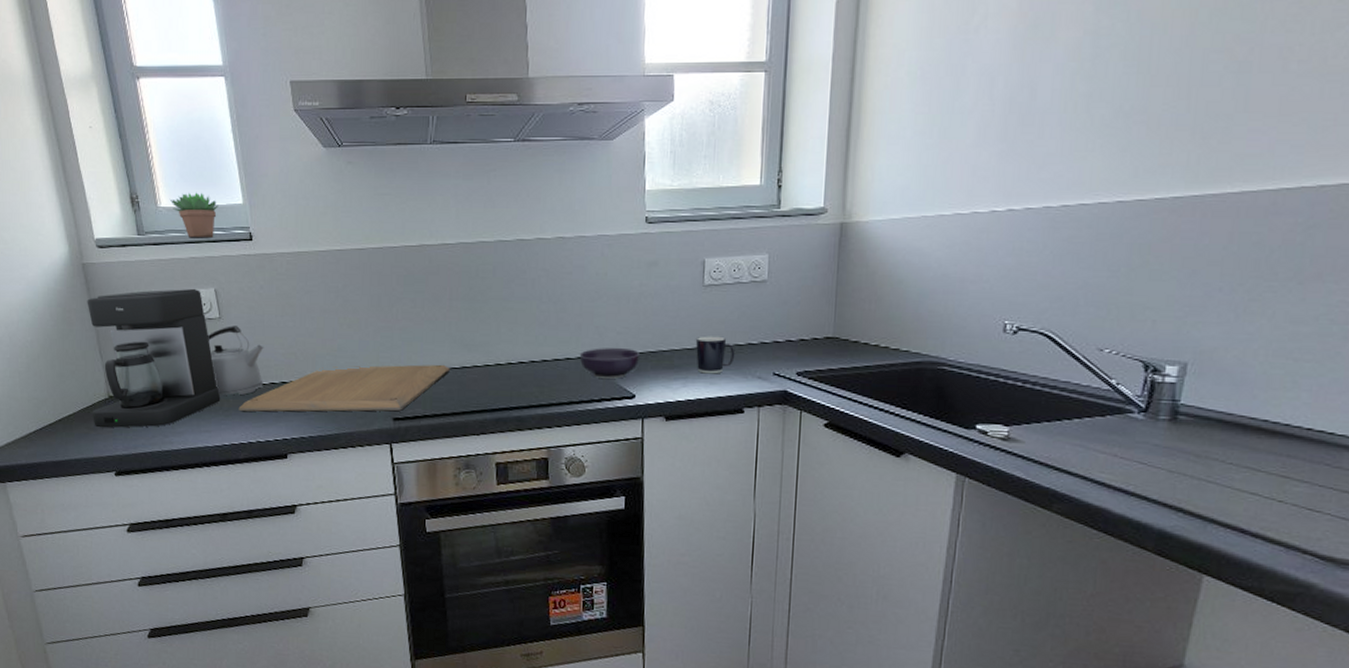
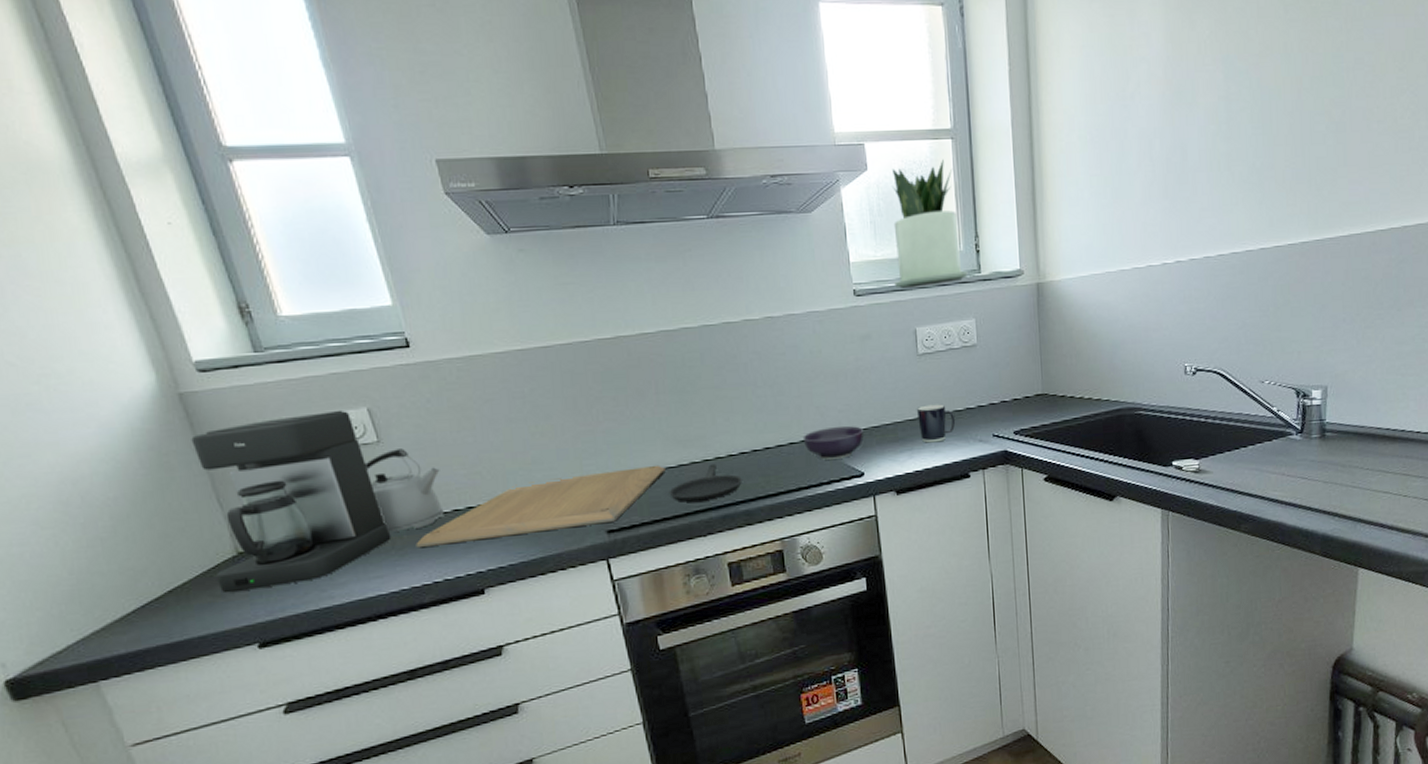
succulent plant: present [169,192,218,240] -> none [292,295,360,352]
frying pan: none [450,369,518,403] -> present [669,463,742,502]
planter: none [686,92,767,220] -> present [891,159,968,290]

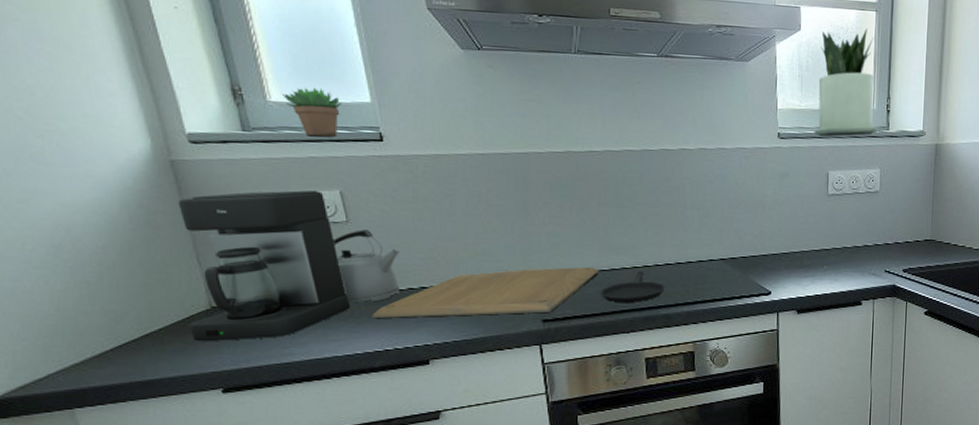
succulent plant: none [292,295,360,352] -> present [281,87,342,138]
bowl: present [802,425,865,460] -> none [721,249,775,278]
mug: present [916,404,956,443] -> none [821,239,854,272]

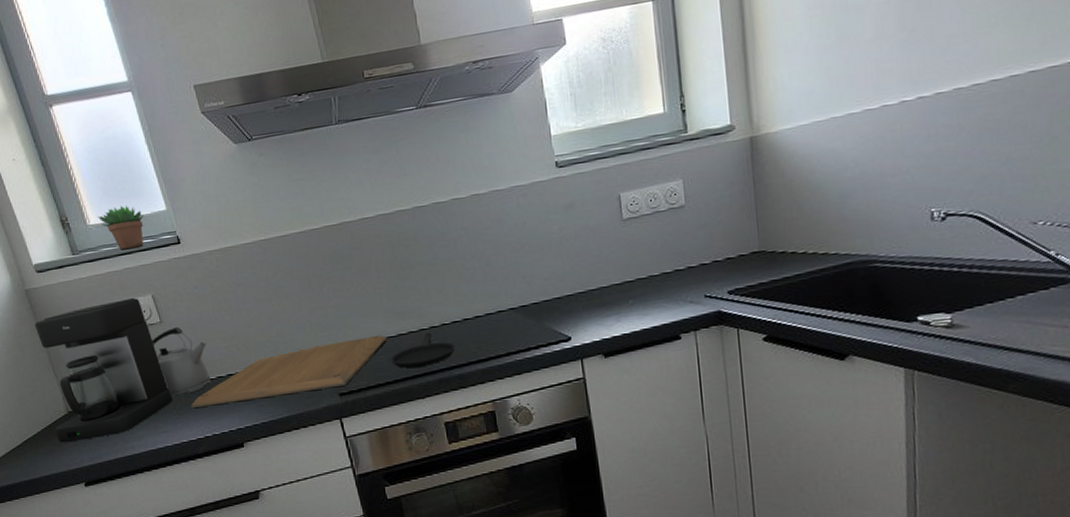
planter: present [813,28,878,138] -> none [590,23,674,157]

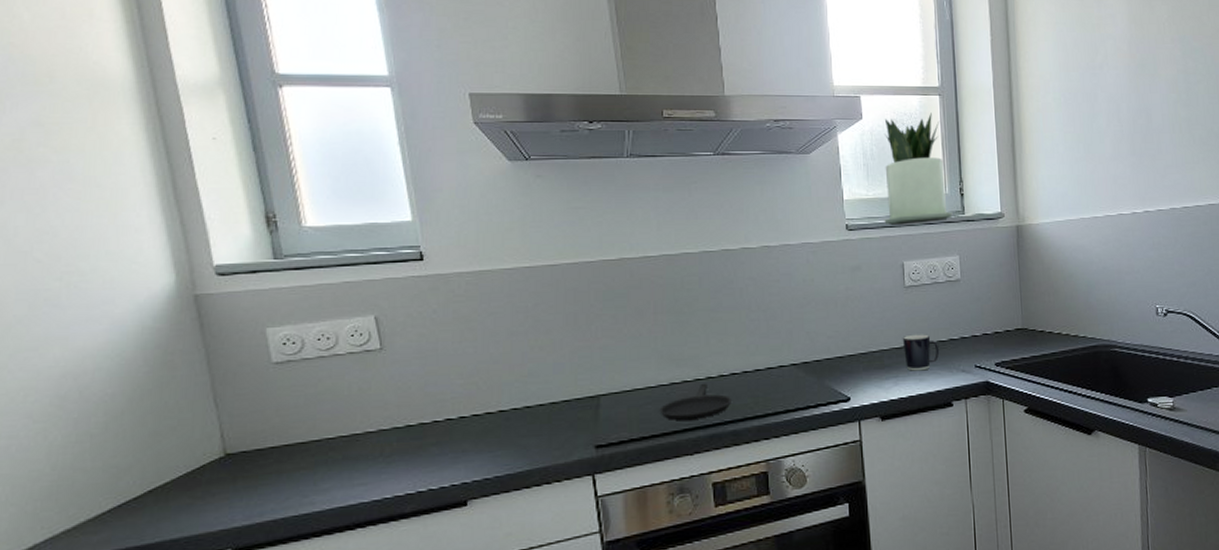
coffee maker: present [34,297,173,443] -> none [198,317,381,496]
succulent plant: present [97,205,144,251] -> none [317,209,381,262]
kettle: present [151,327,211,397] -> none [364,357,438,440]
chopping board: present [191,335,387,409] -> none [404,382,658,457]
planter: none [590,23,674,157] -> present [883,113,953,226]
mug: none [622,267,664,307] -> present [902,334,940,371]

